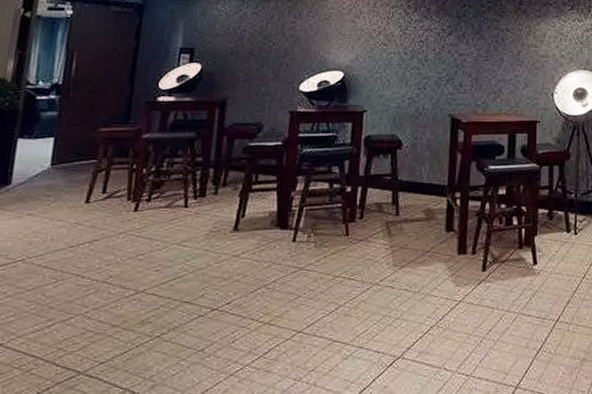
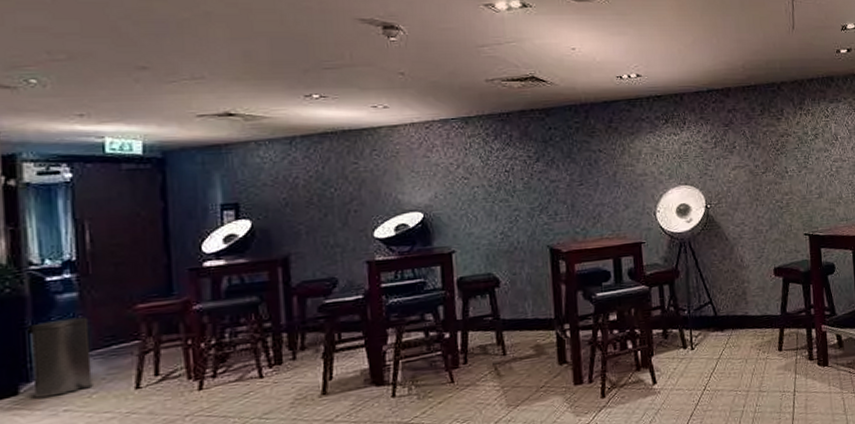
pedal bin: none [8,133,62,201] -> present [27,316,95,400]

